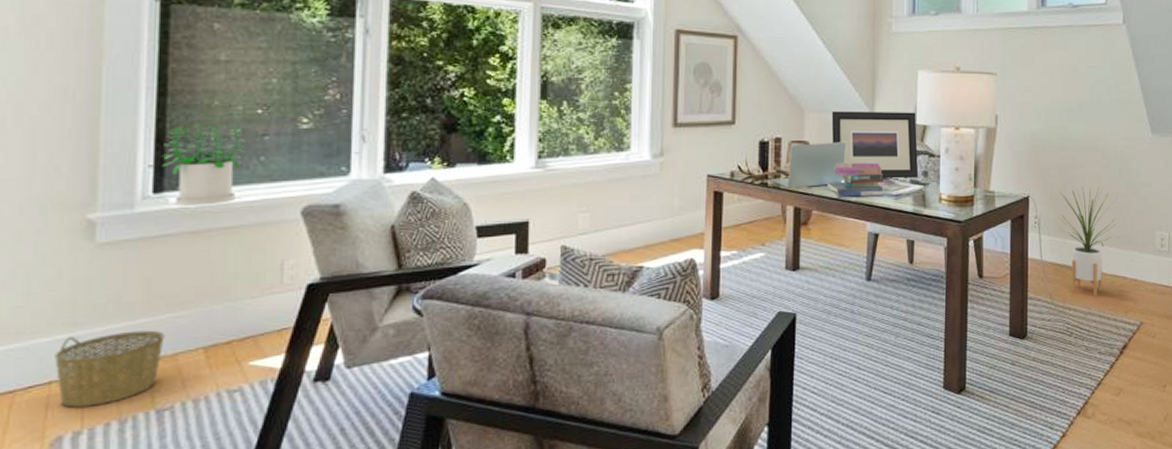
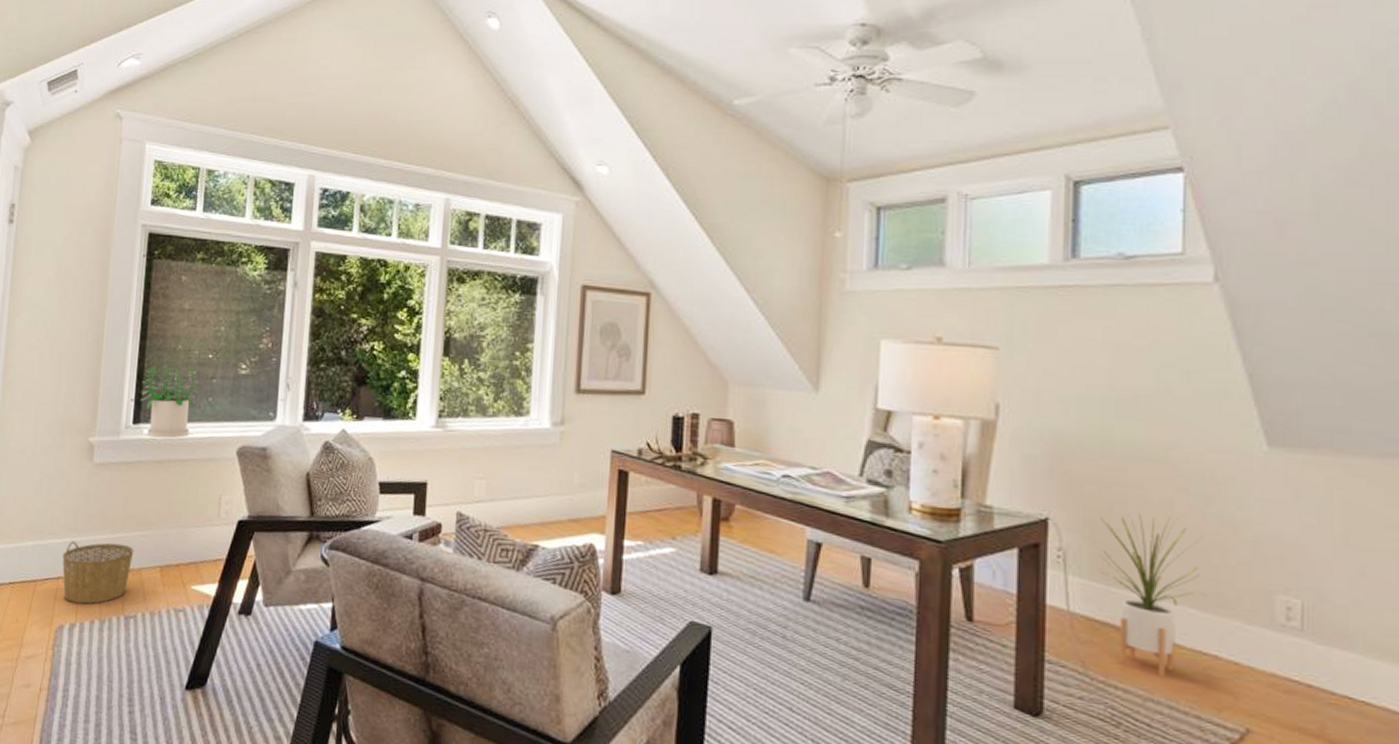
laptop: present [770,142,846,189] -> none [684,422,781,477]
books: present [826,162,884,197] -> none [754,448,830,496]
picture frame: present [831,111,919,179] -> none [762,386,880,478]

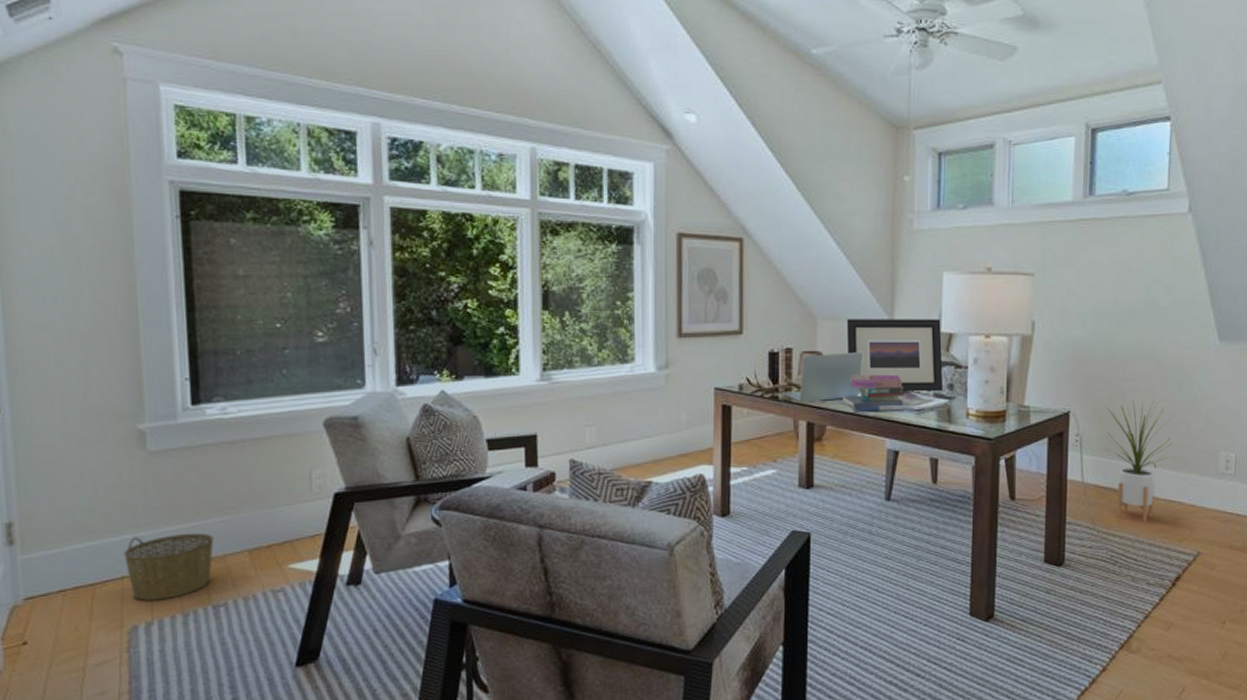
potted plant: present [139,364,201,439] -> none [195,338,271,417]
laptop: none [684,422,781,477] -> present [781,352,863,402]
books: none [754,448,830,496] -> present [842,374,904,411]
picture frame: none [762,386,880,478] -> present [846,319,944,392]

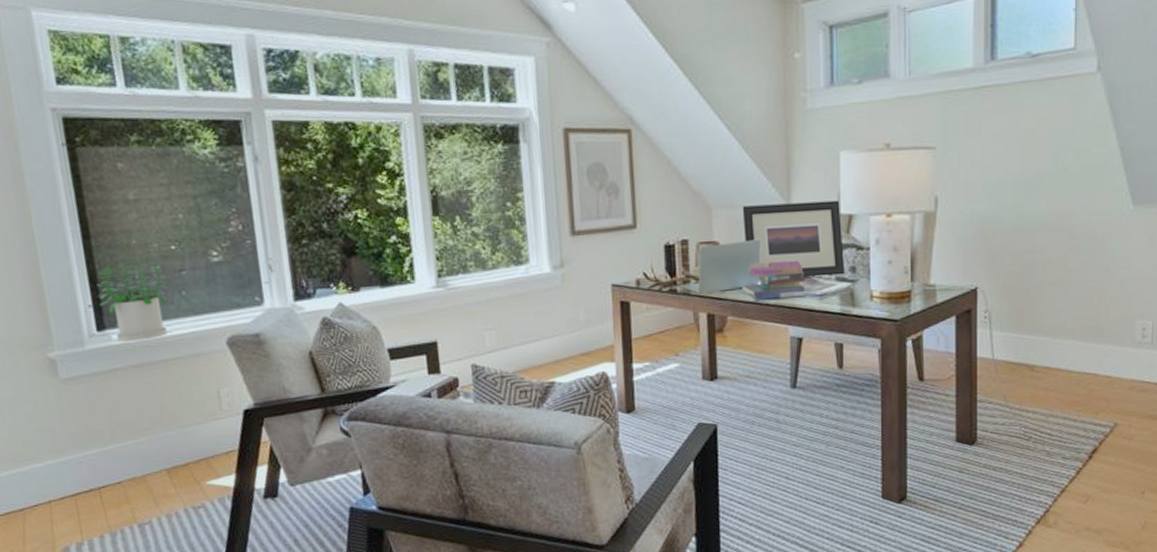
basket: present [124,533,214,601] -> none [48,455,134,523]
potted plant: none [195,338,271,417] -> present [97,262,169,342]
house plant: present [1106,400,1176,522] -> none [1016,272,1090,396]

